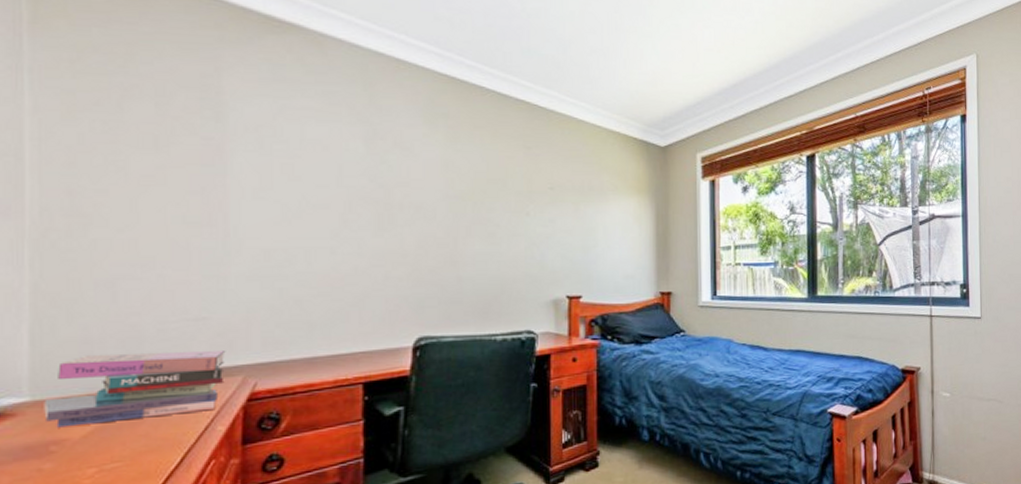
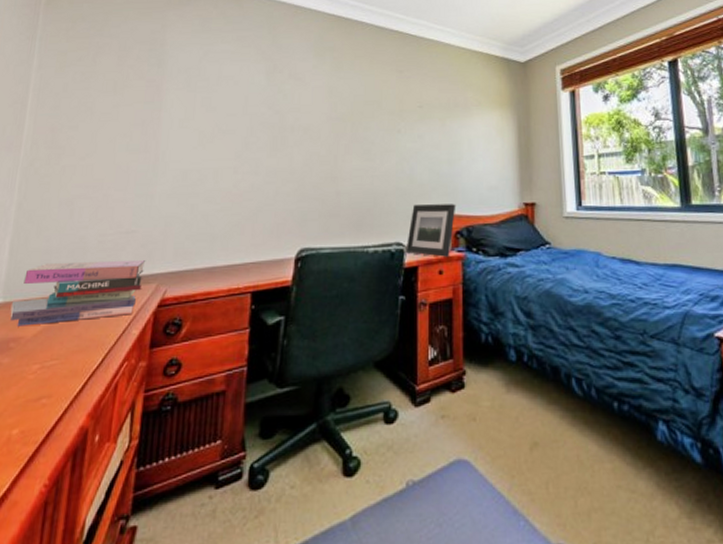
picture frame: none [537,291,591,345] -> present [405,204,456,257]

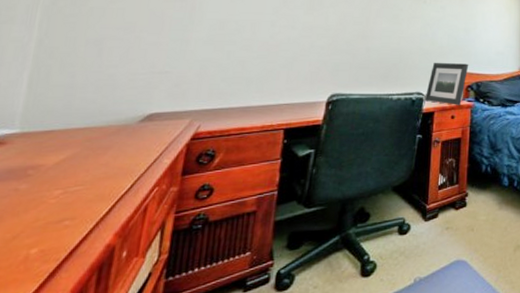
books: present [9,259,146,327] -> none [28,97,180,155]

